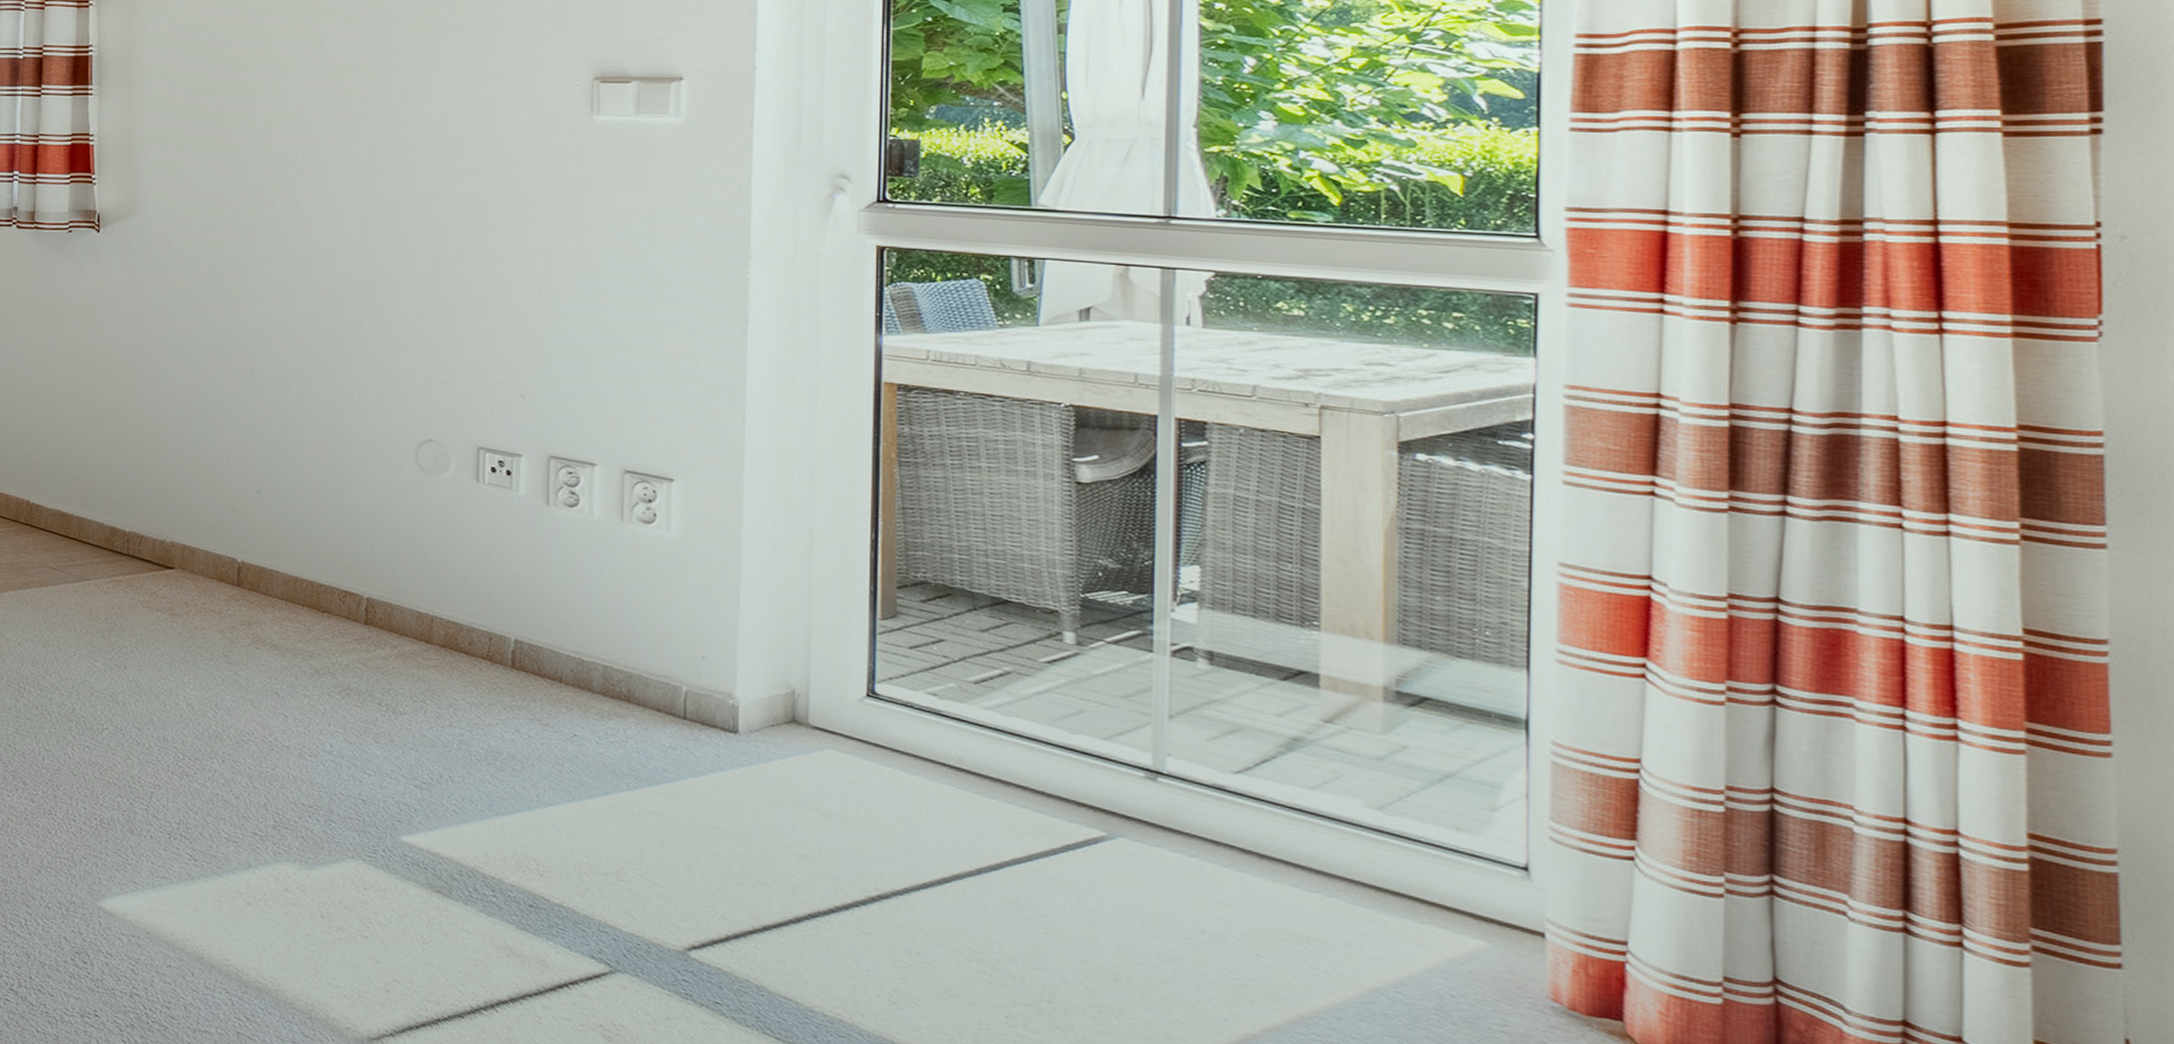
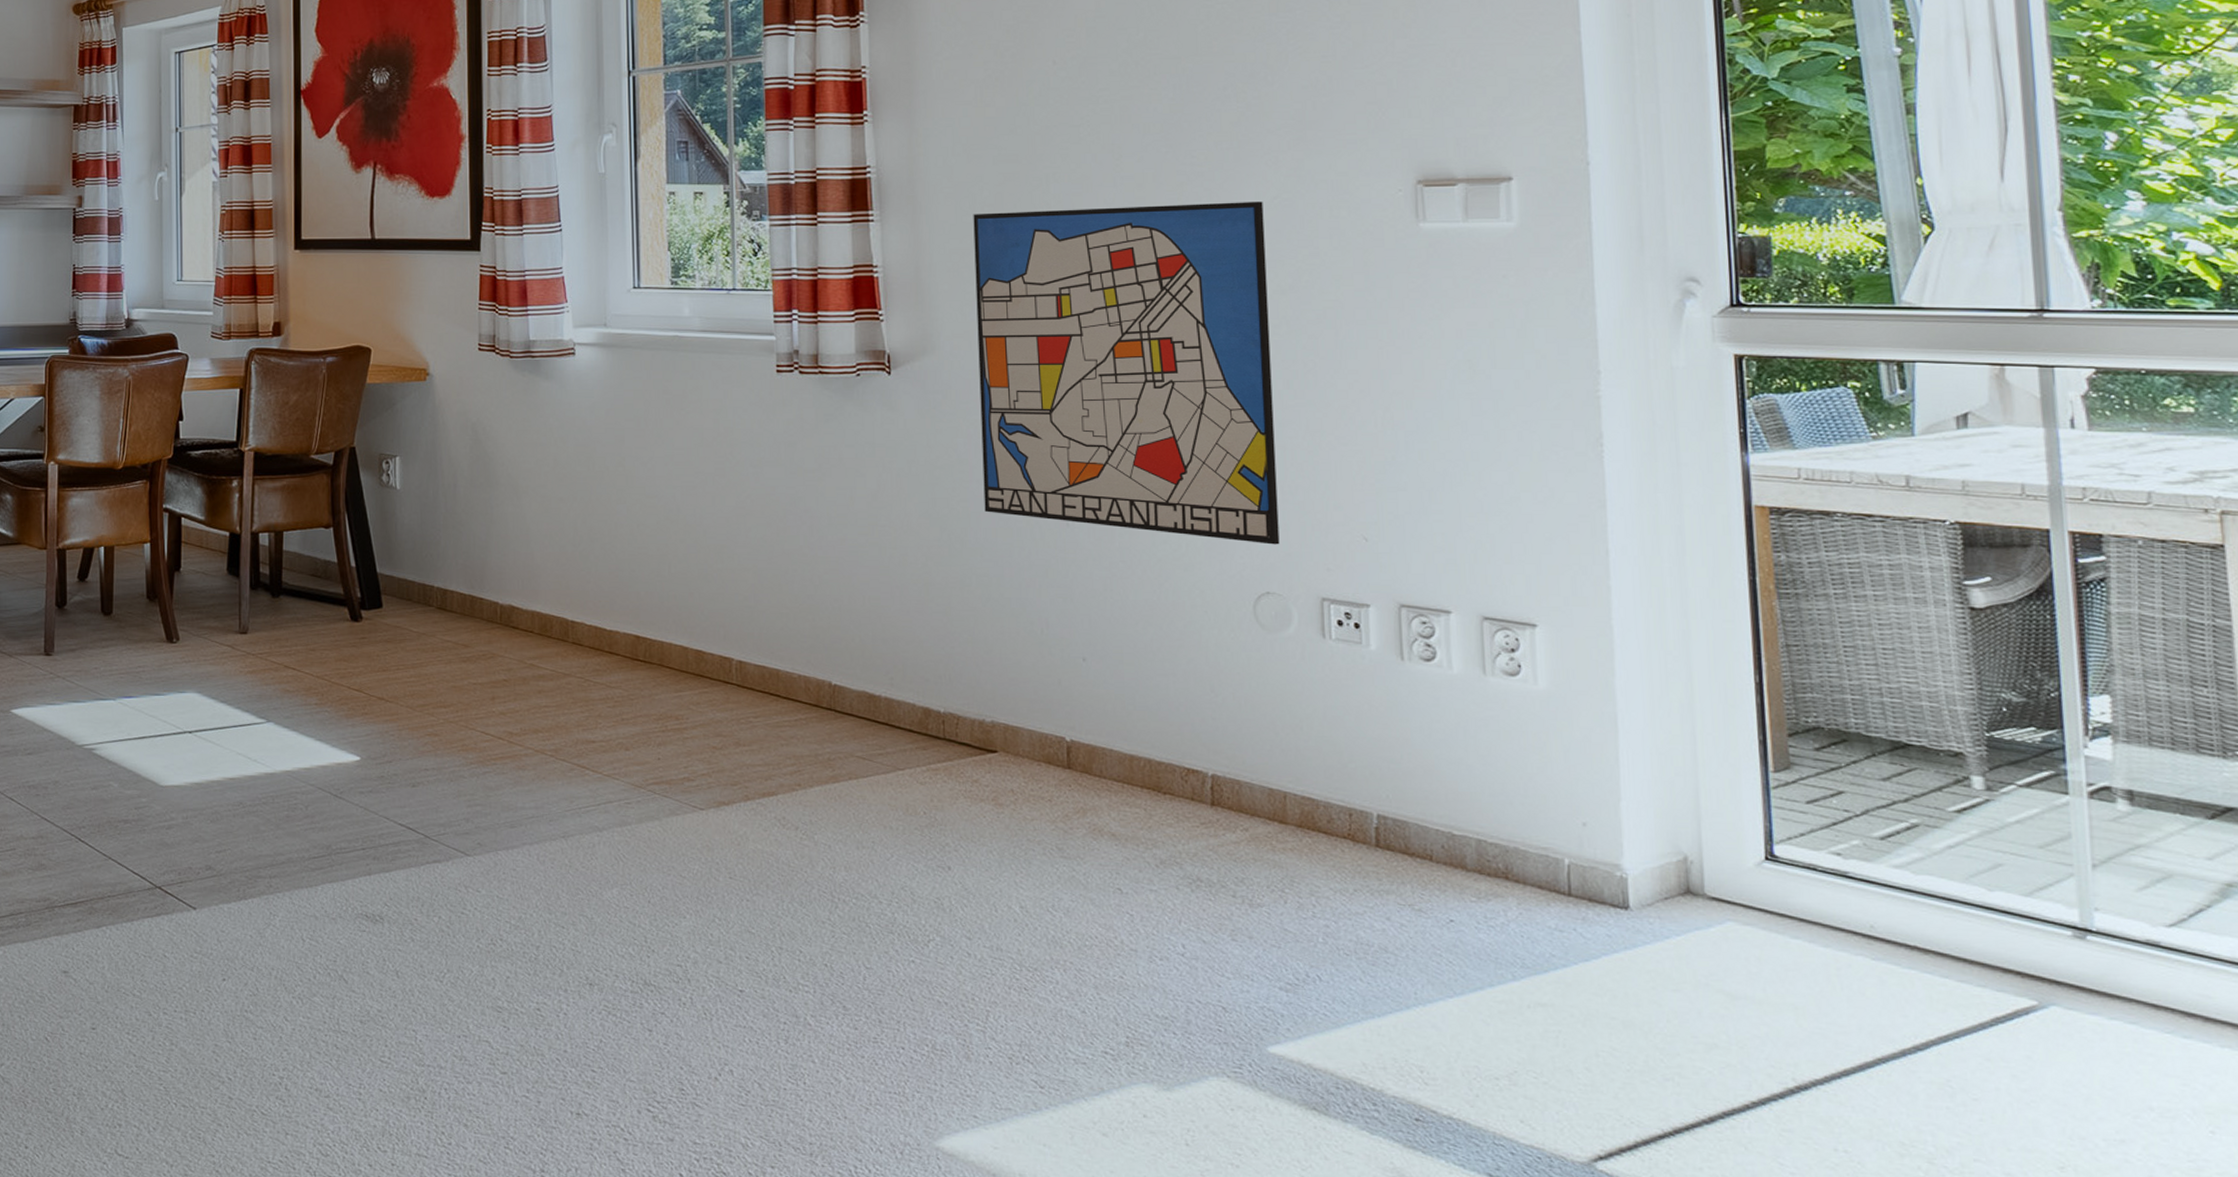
wall art: none [177,90,450,398] -> present [973,202,1280,545]

